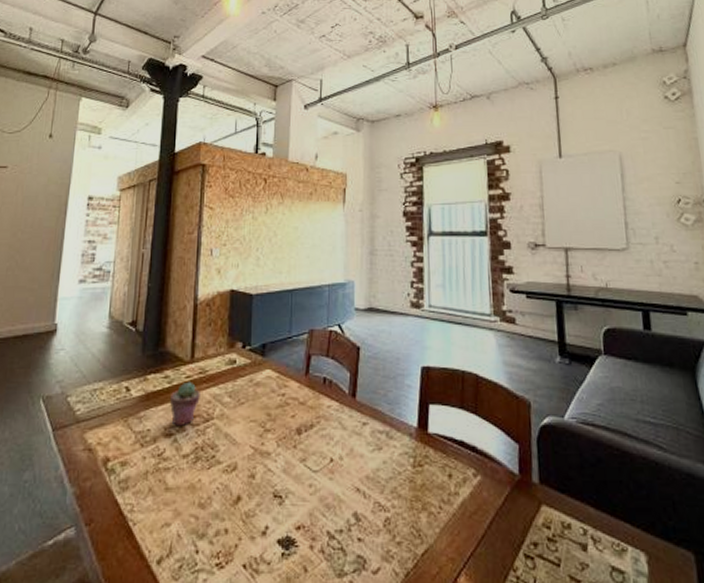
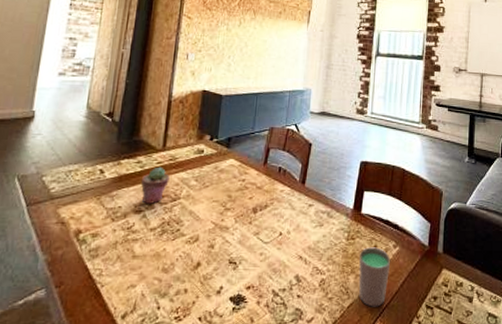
cup: none [430,476,472,555] -> present [358,247,391,307]

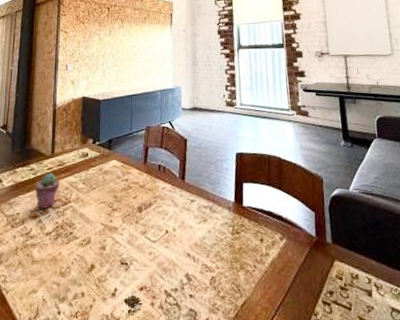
cup: present [358,247,391,307] -> none [246,240,280,305]

